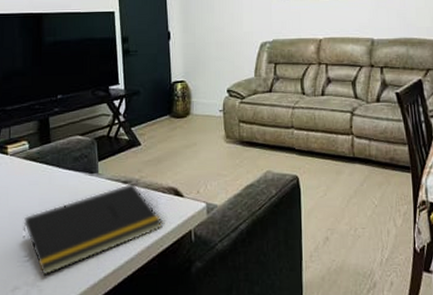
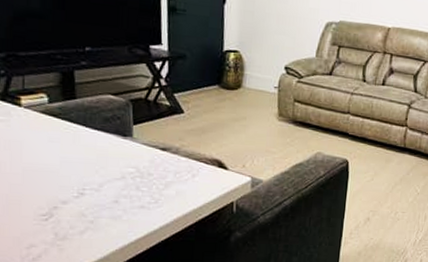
notepad: present [23,184,163,276] -> none [40,151,203,235]

